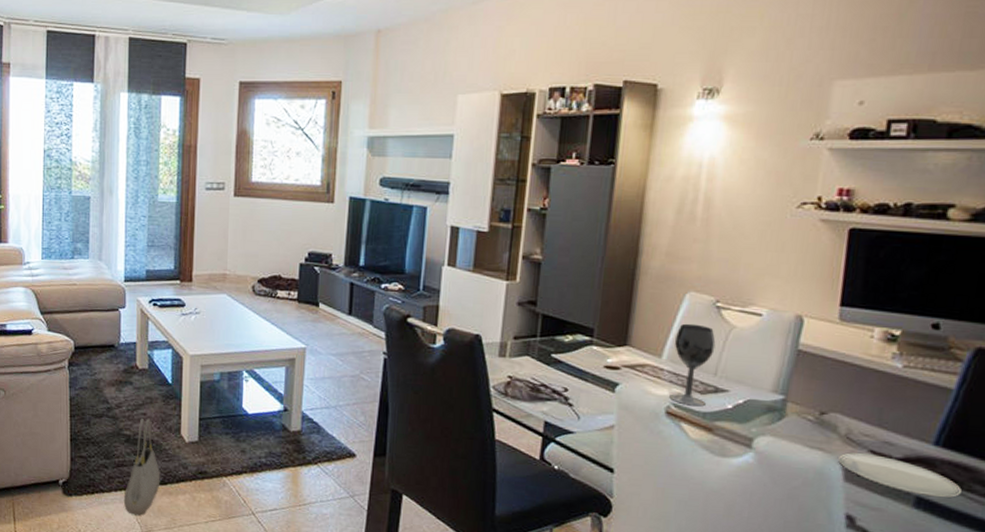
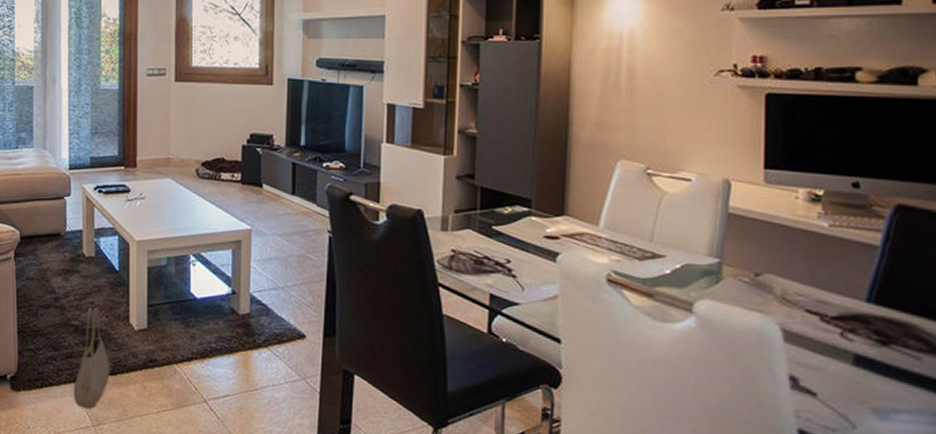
wine glass: present [669,323,716,408] -> none [609,191,649,274]
plate: present [838,453,963,498] -> none [777,313,898,355]

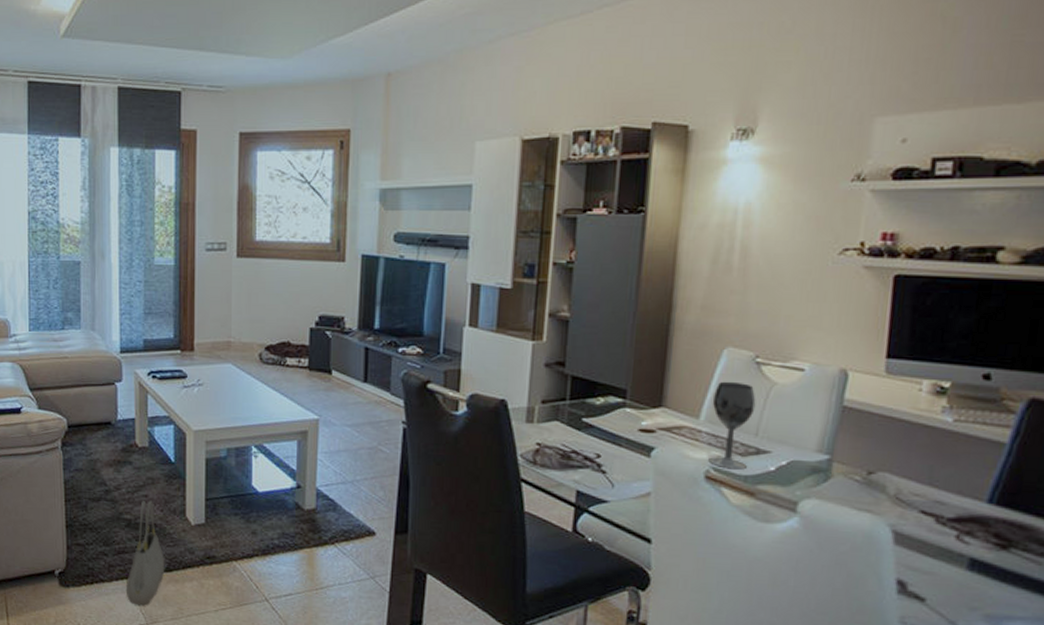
wine glass: none [609,191,649,274] -> present [708,381,756,471]

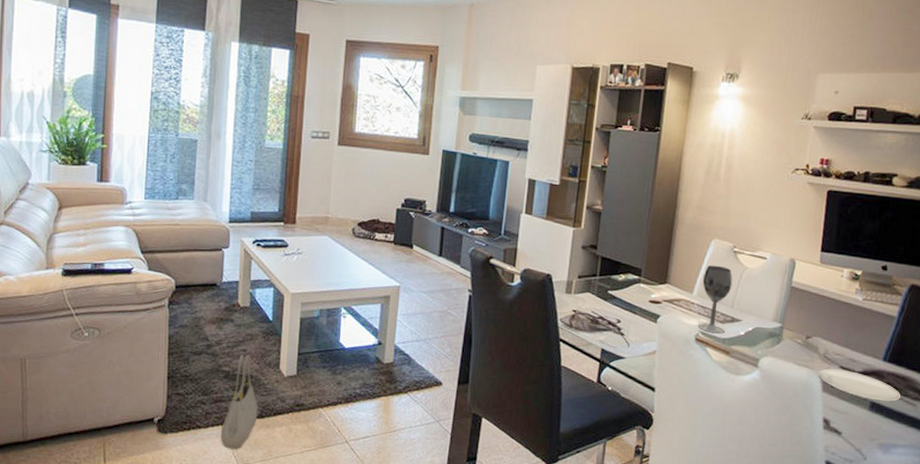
plate: none [888,514,1018,559] -> present [818,368,901,402]

